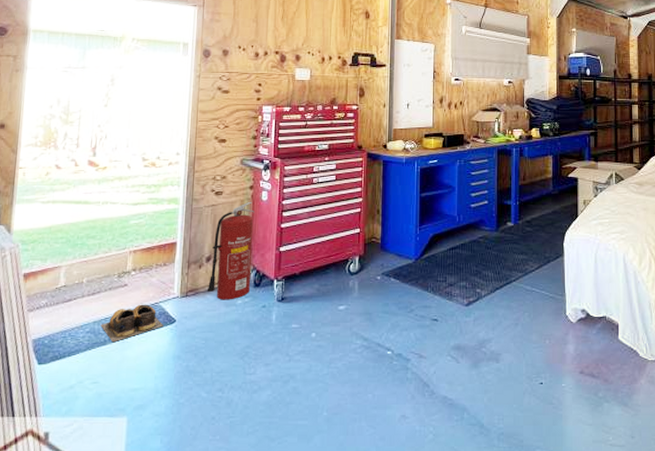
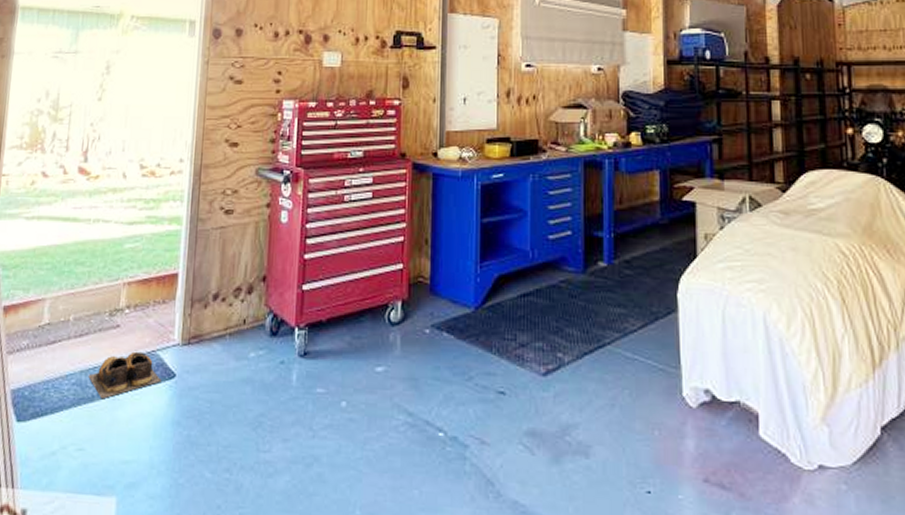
fire extinguisher: present [208,201,254,300] -> none [214,223,272,352]

